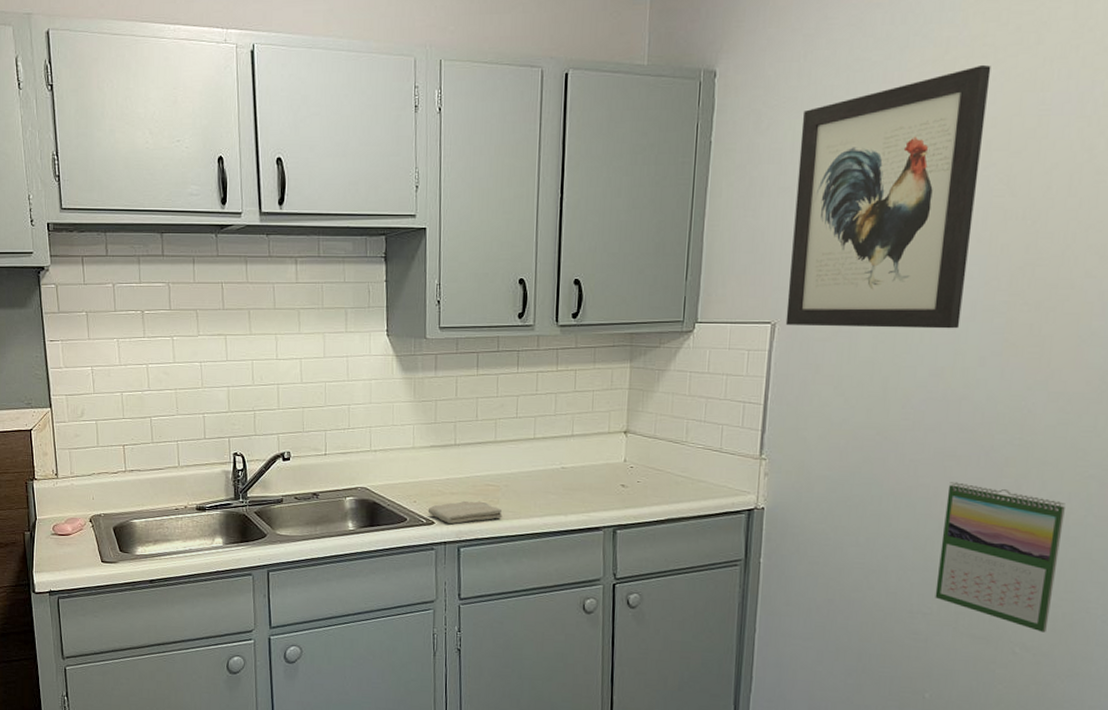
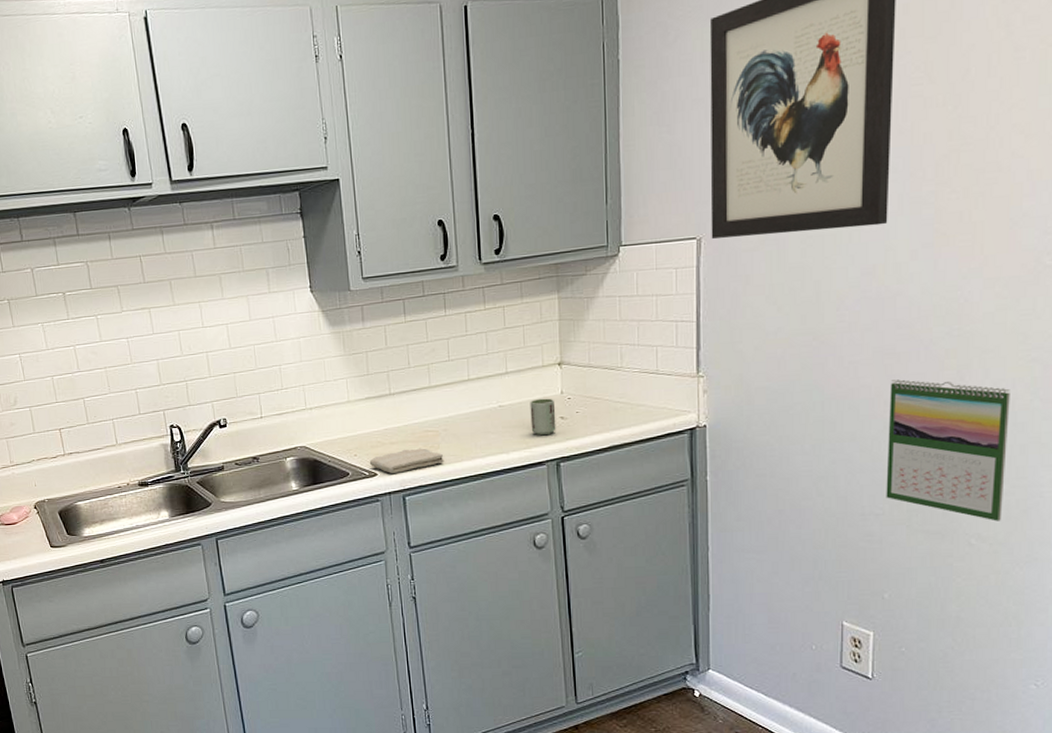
cup: none [591,464,617,502] -> present [530,398,556,436]

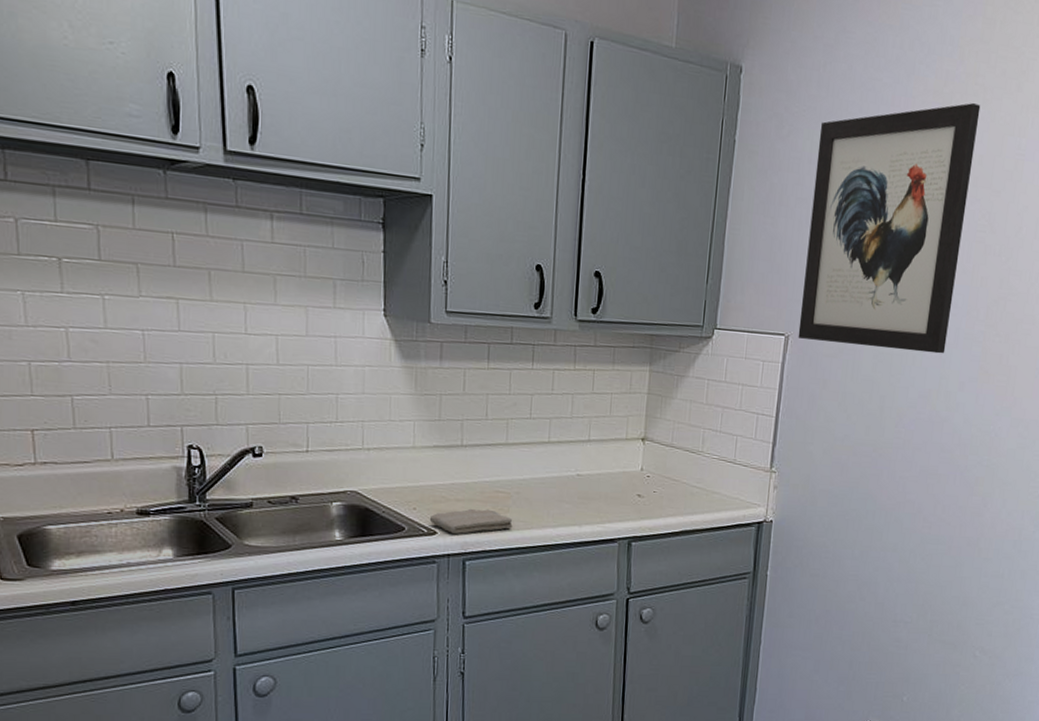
cup: present [530,398,556,436] -> none [607,472,634,512]
calendar: present [886,379,1010,521] -> none [915,499,1020,637]

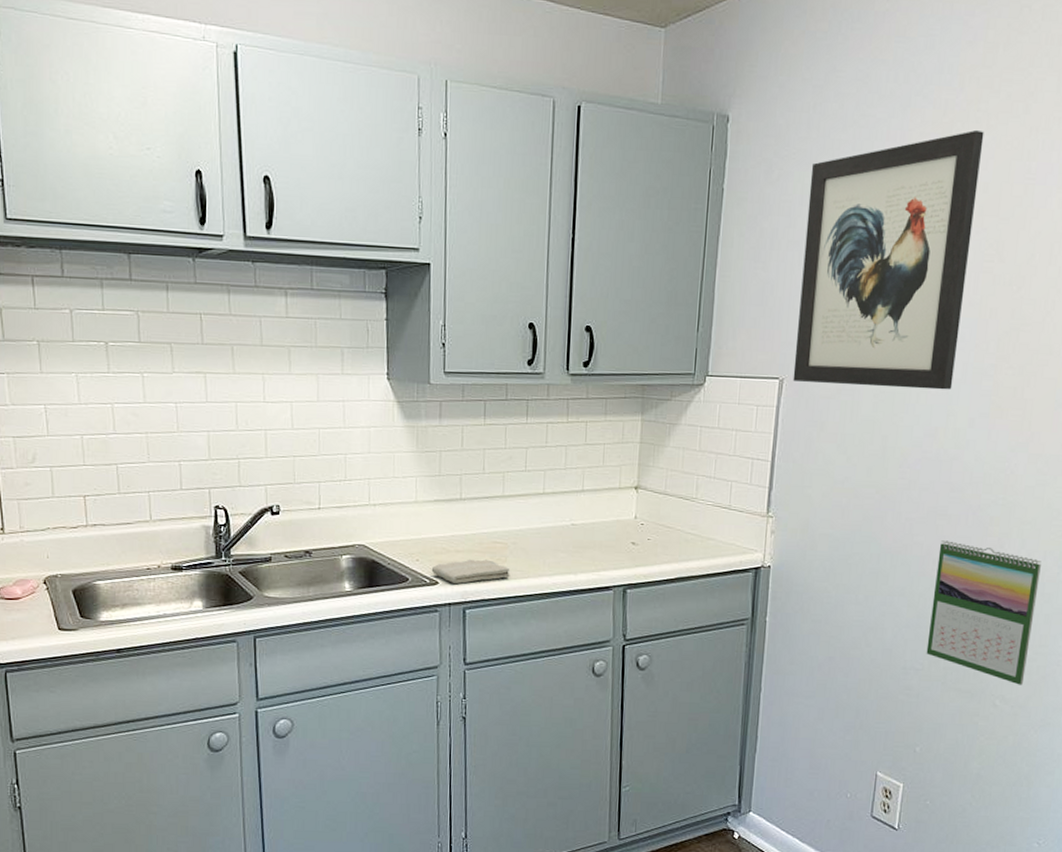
calendar: none [915,499,1020,637] -> present [926,540,1041,685]

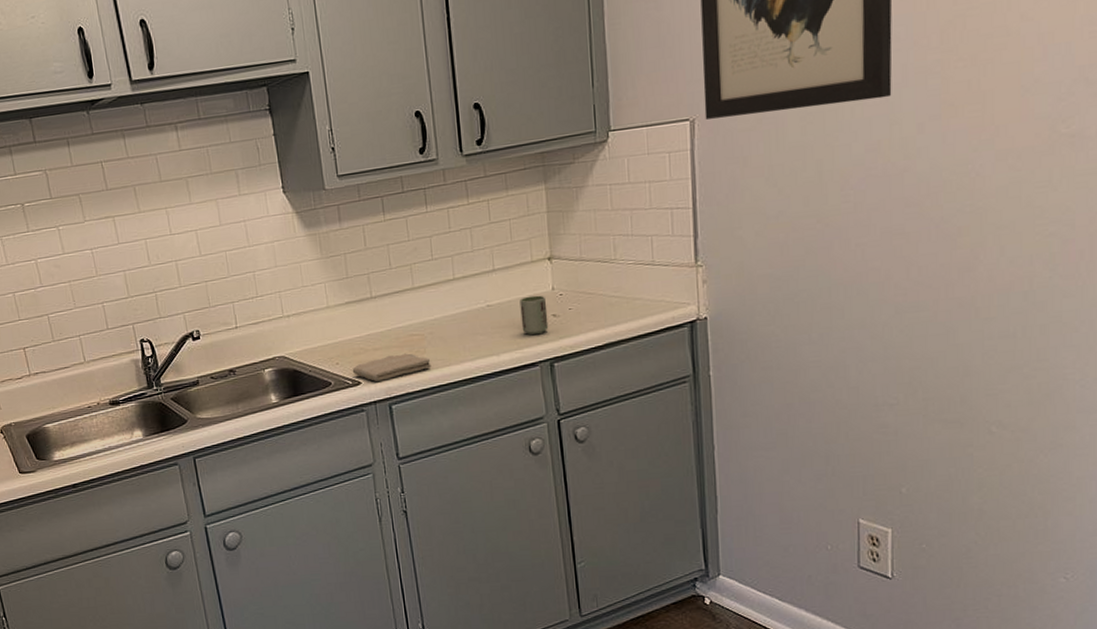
cup: none [601,521,628,560] -> present [520,295,549,335]
calendar: present [926,540,1041,685] -> none [899,260,1028,407]

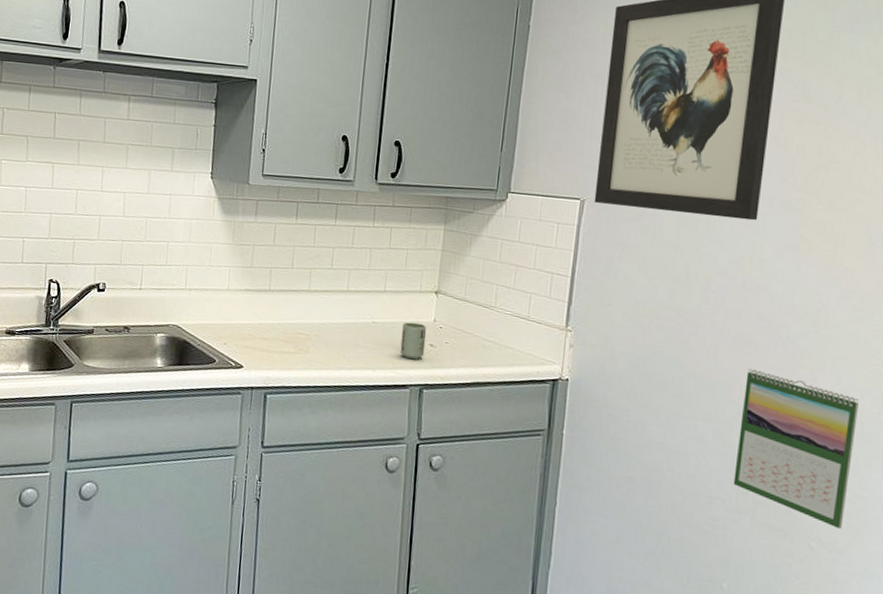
washcloth: present [352,353,431,382] -> none [237,346,311,370]
calendar: none [899,260,1028,407] -> present [733,369,859,529]

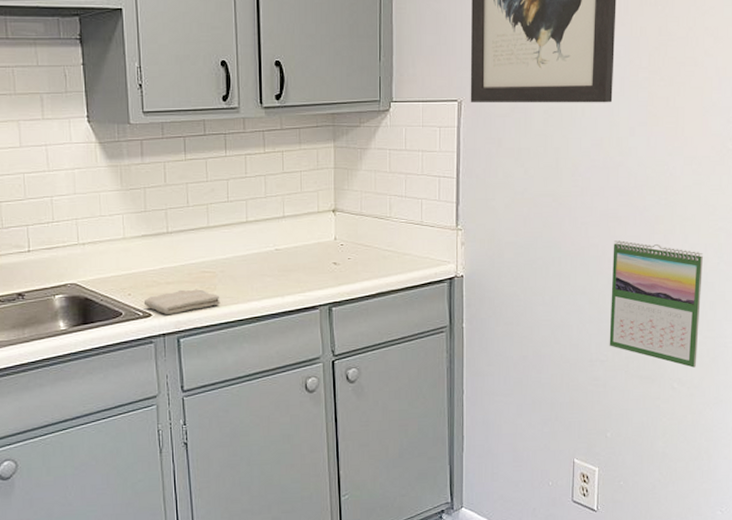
washcloth: none [237,346,311,370] -> present [143,289,220,314]
cup: present [400,321,427,360] -> none [305,243,329,280]

